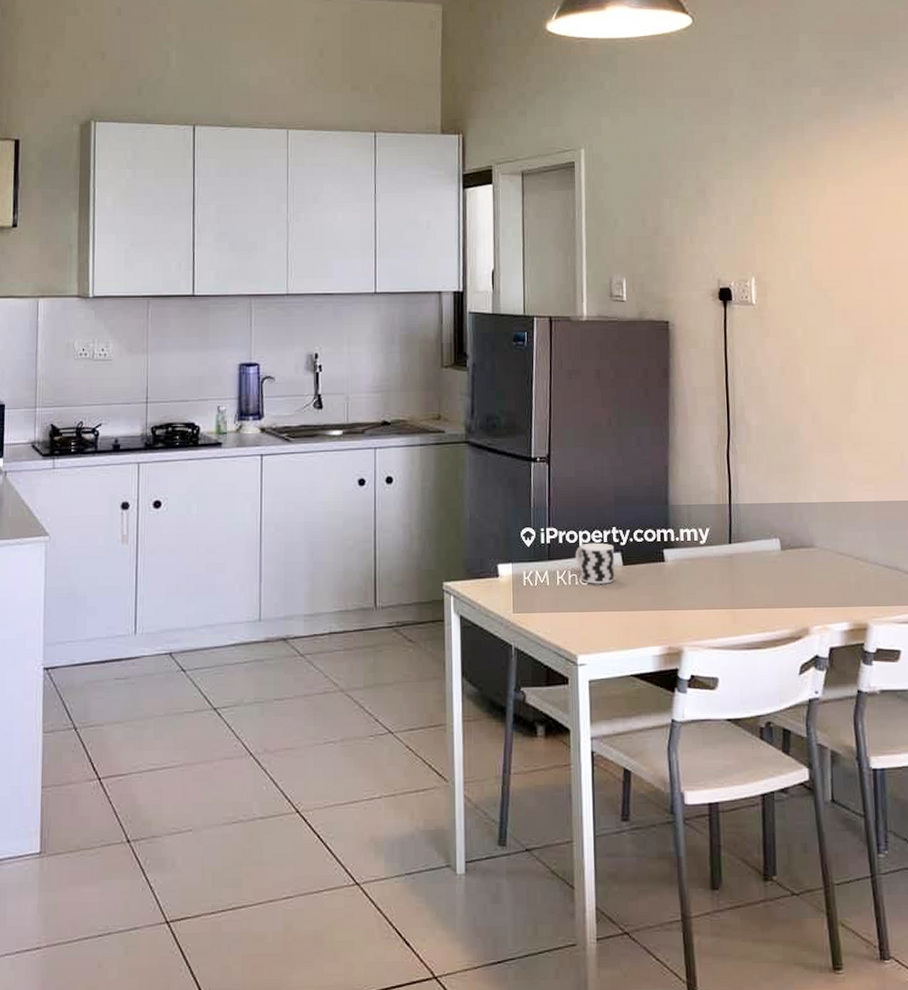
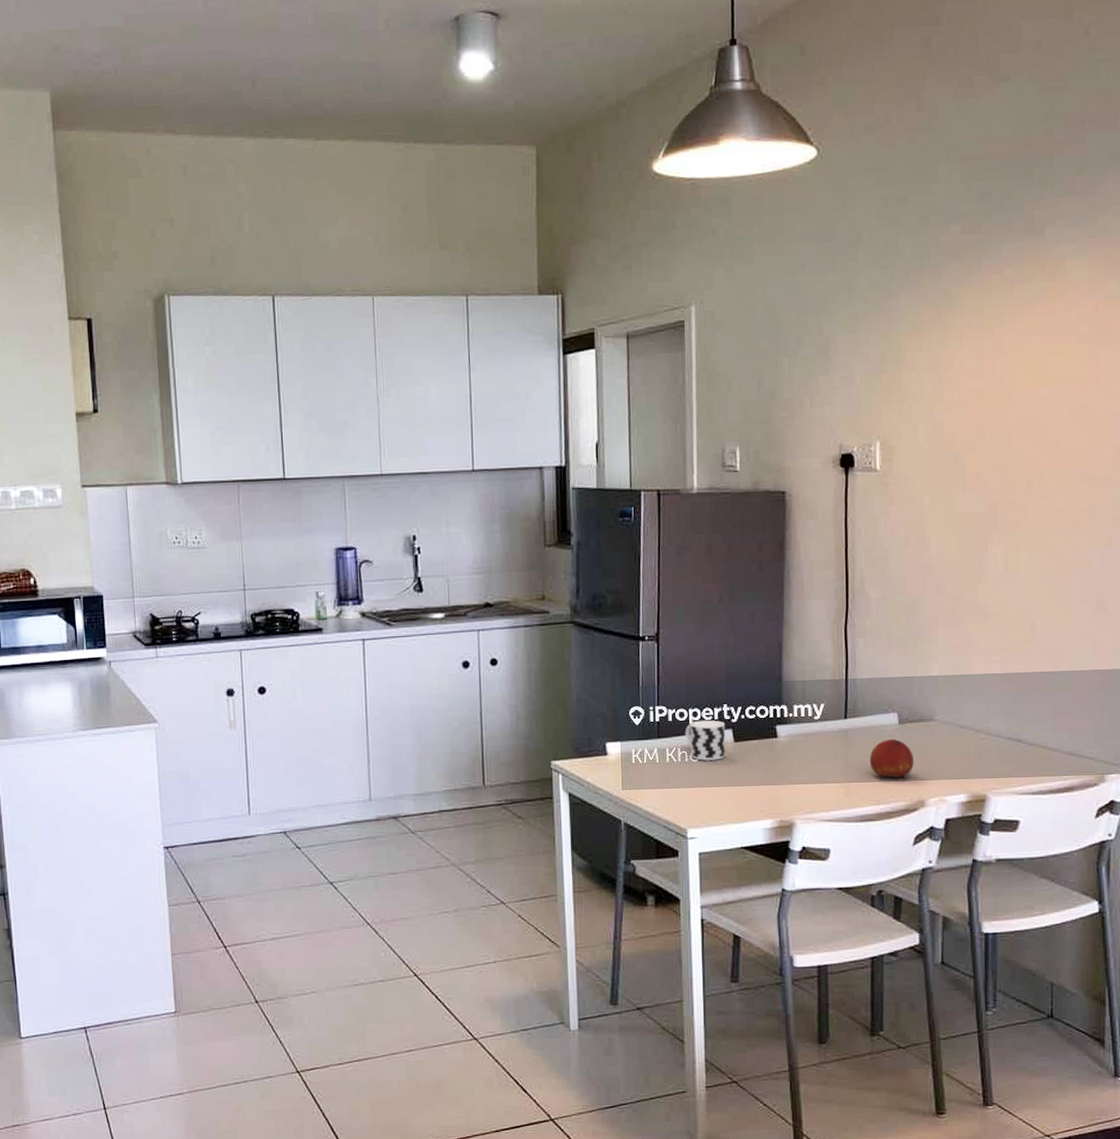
fruit: none [754,565,798,606] -> present [869,739,915,779]

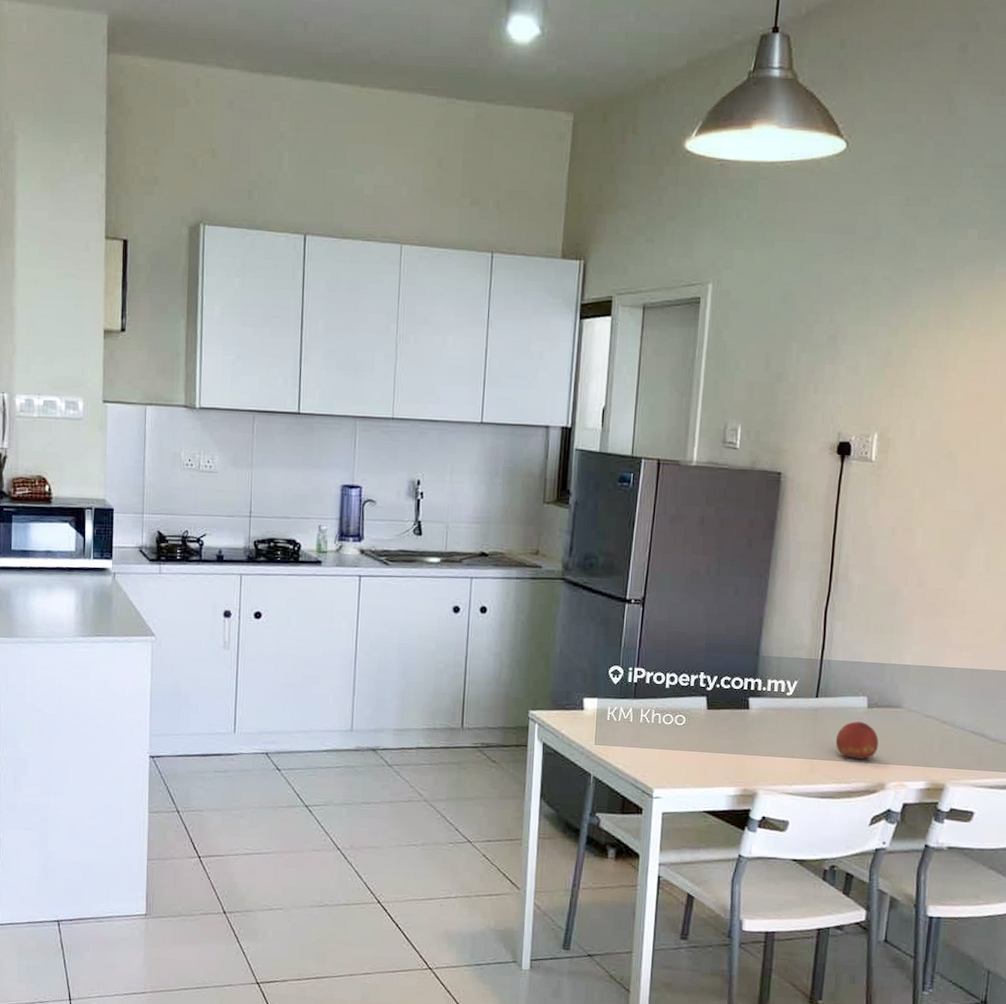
cup: present [685,720,726,761] -> none [660,685,701,725]

